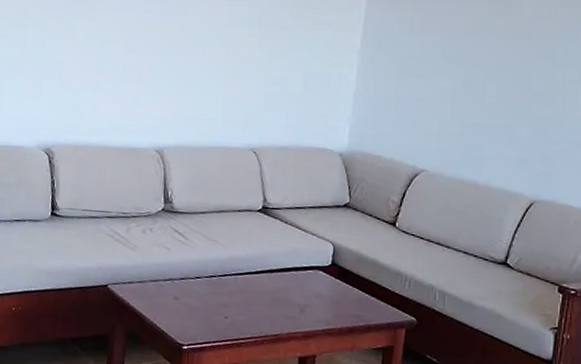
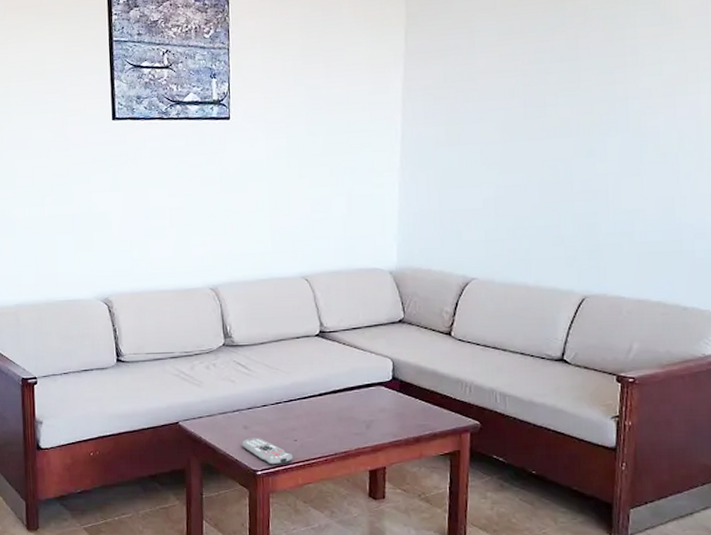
remote control: none [170,310,222,342] -> present [241,438,293,465]

